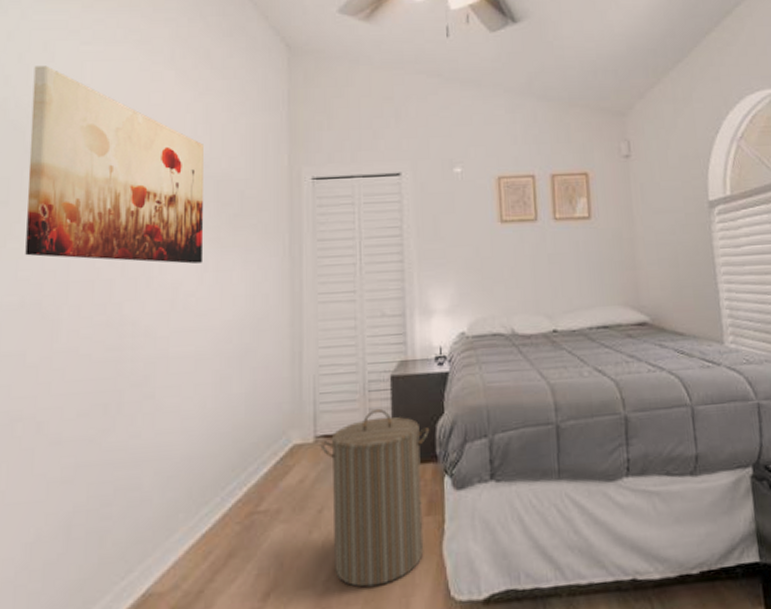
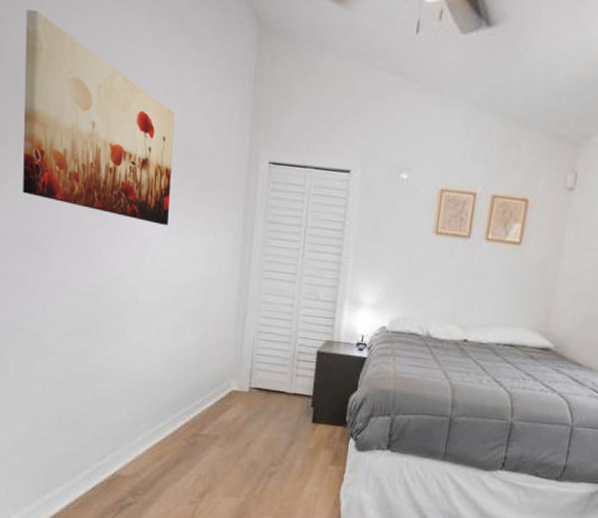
laundry hamper: present [320,408,430,588] -> none [253,375,344,507]

